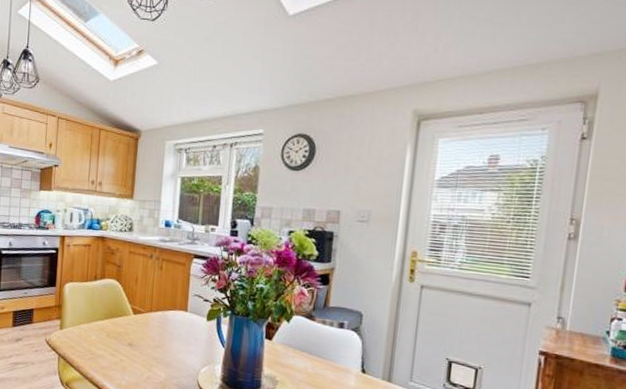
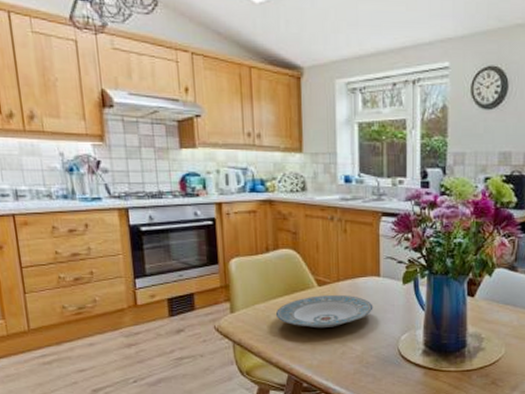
plate: none [95,322,179,353] -> present [275,295,373,329]

